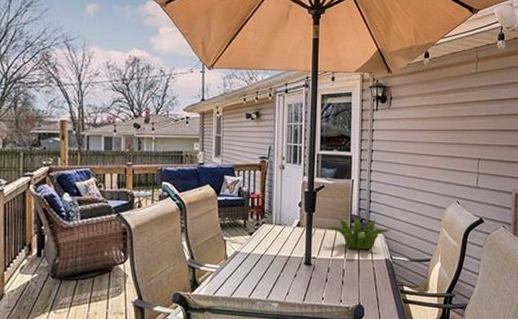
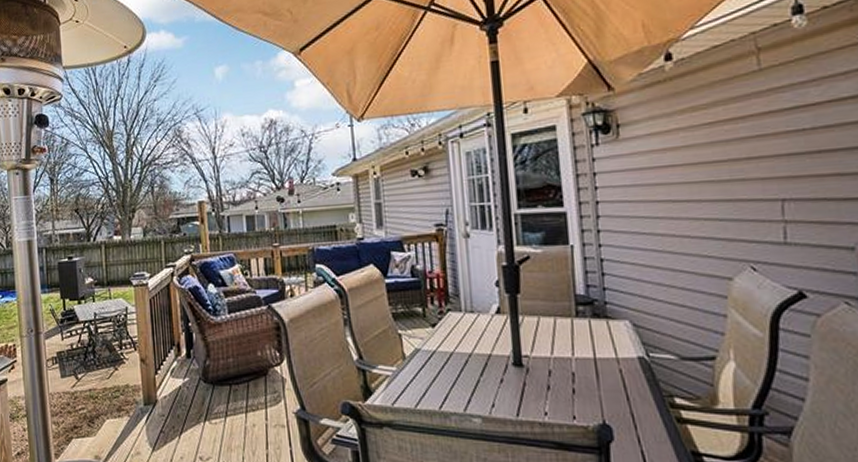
plant: present [328,218,391,250] -> none [541,299,642,344]

